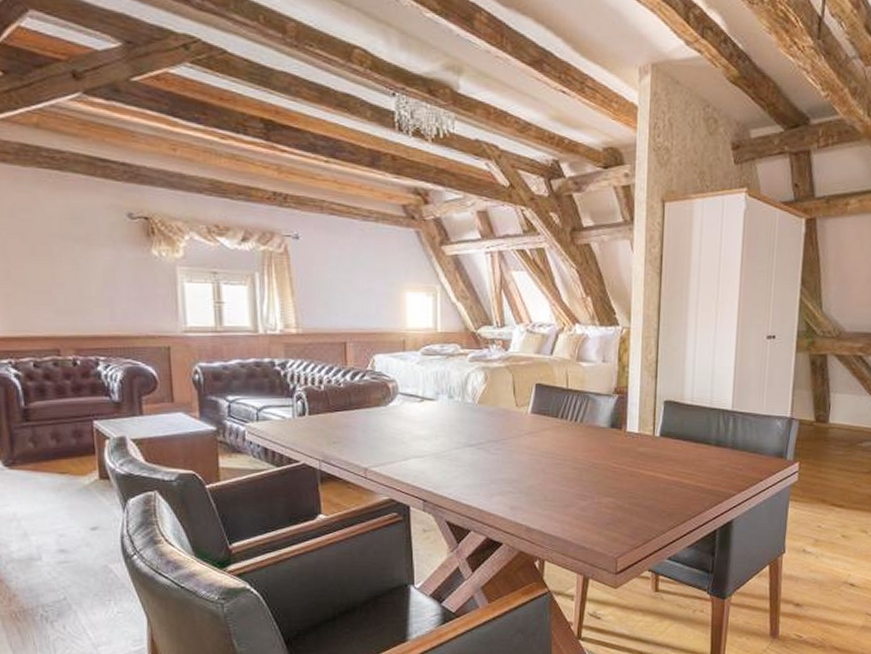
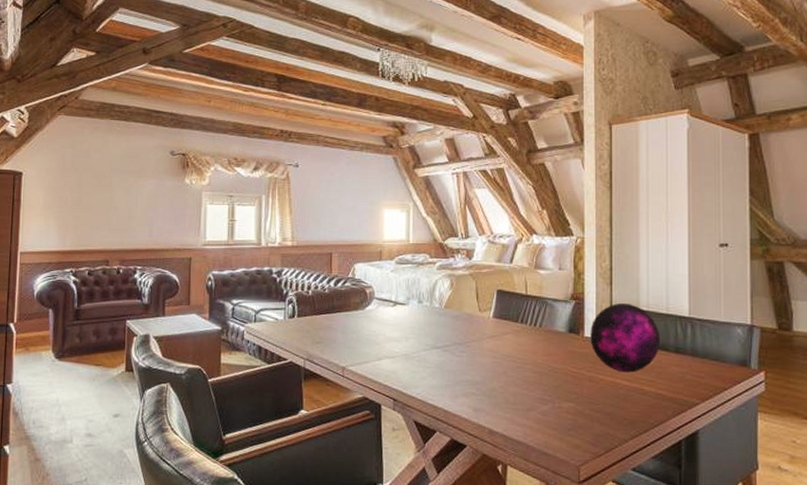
decorative orb: none [632,397,703,466] -> present [590,303,661,373]

